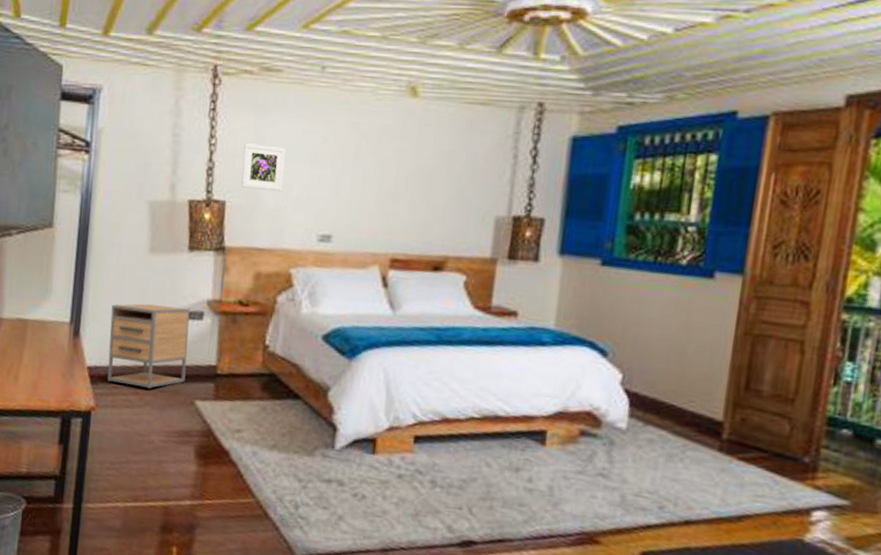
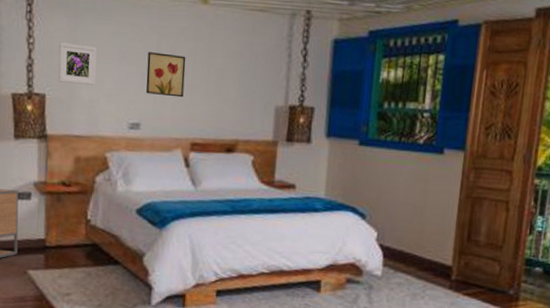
wall art: none [339,153,389,206] -> present [145,52,186,98]

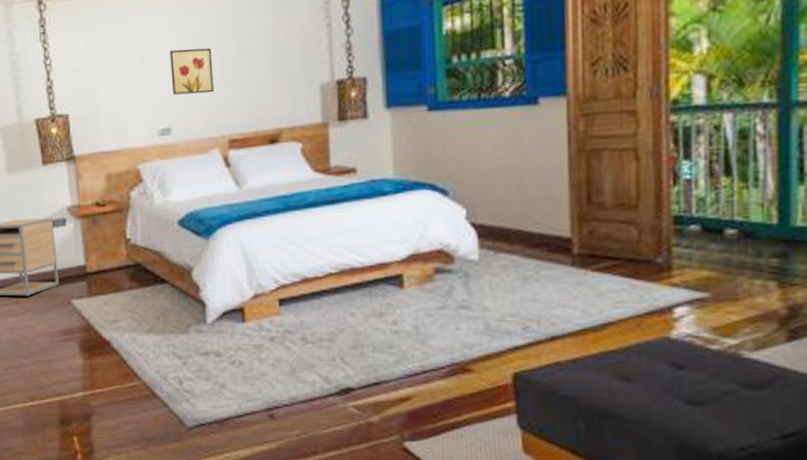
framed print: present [58,43,97,86] -> none [77,56,119,99]

